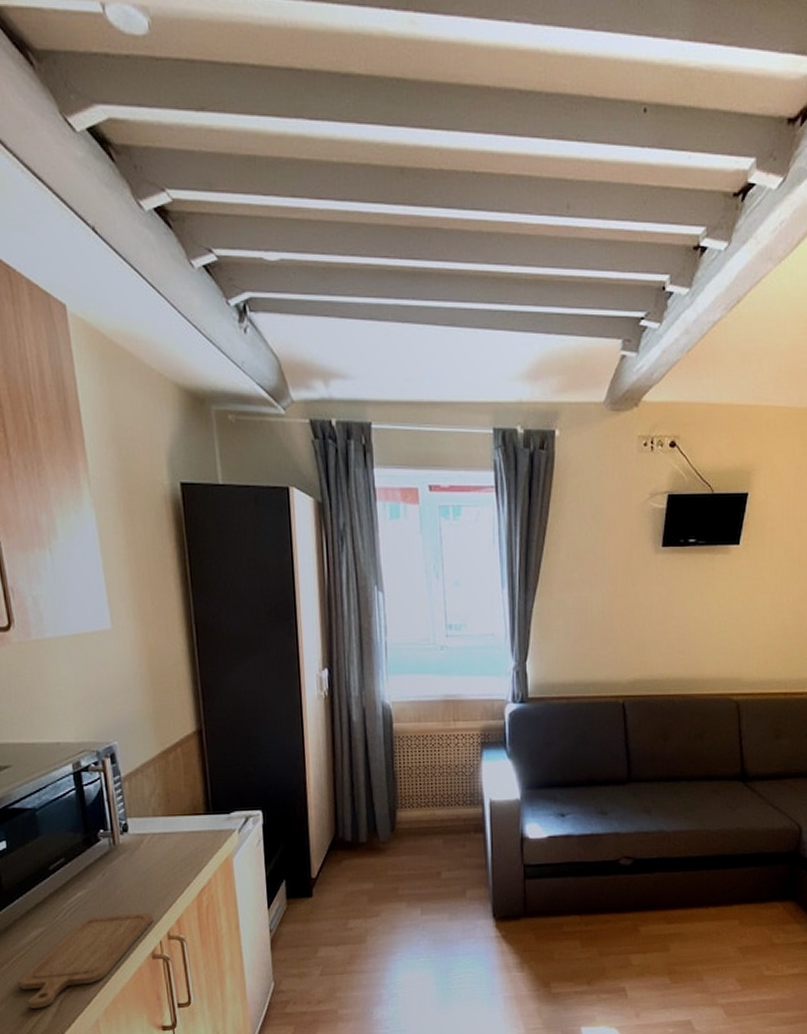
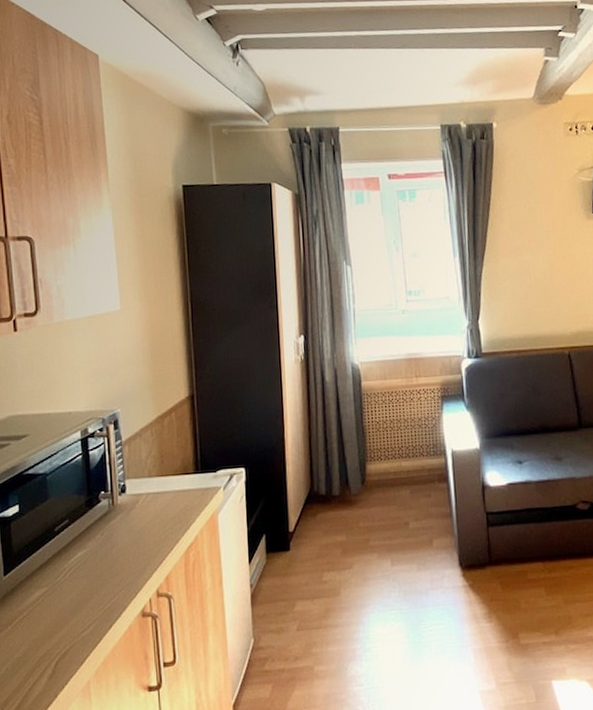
chopping board: present [20,912,154,1009] -> none [21,570,145,671]

